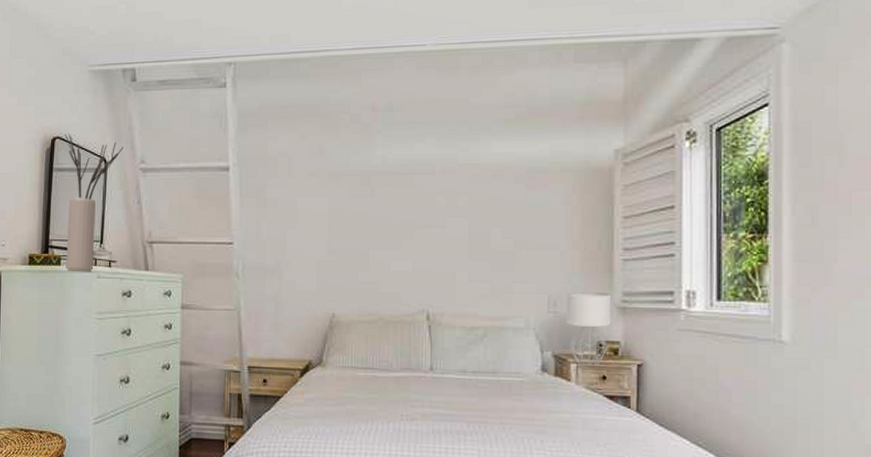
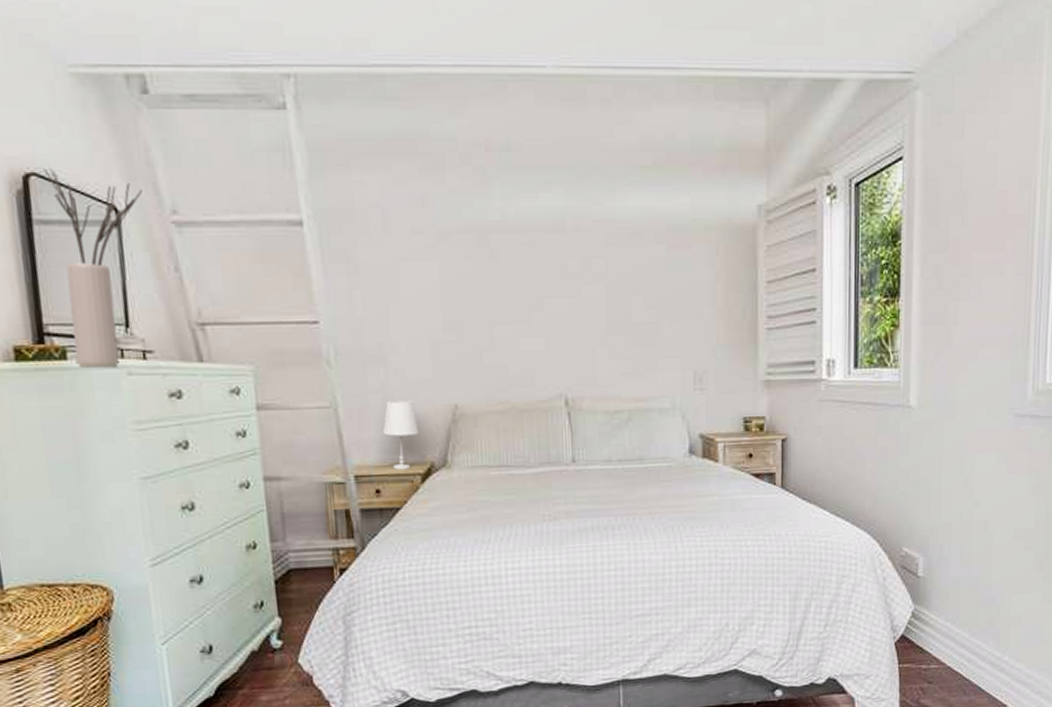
table lamp: none [273,307,301,365] -> present [383,399,419,471]
table lamp: present [565,292,612,366] -> none [711,365,757,445]

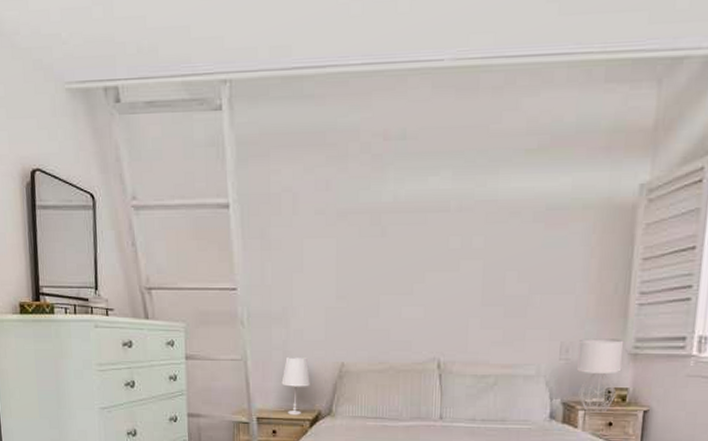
vase: present [43,167,142,369] -> none [45,164,112,322]
table lamp: none [711,365,757,445] -> present [577,339,624,413]

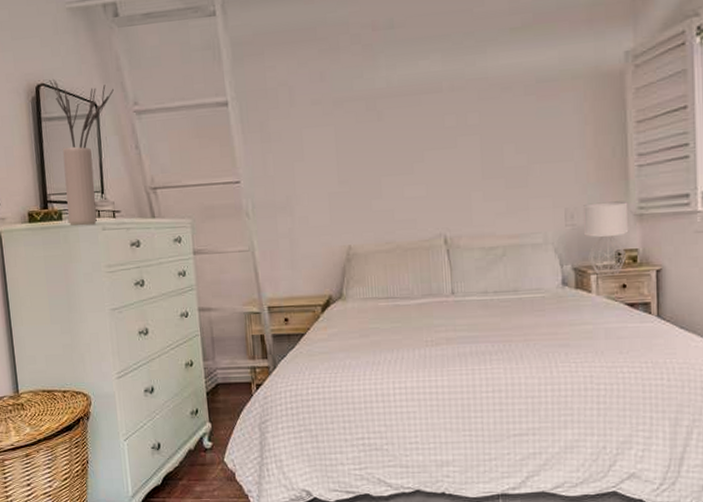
vase: none [45,164,112,322] -> present [49,79,114,226]
table lamp: present [281,356,310,416] -> none [290,243,319,302]

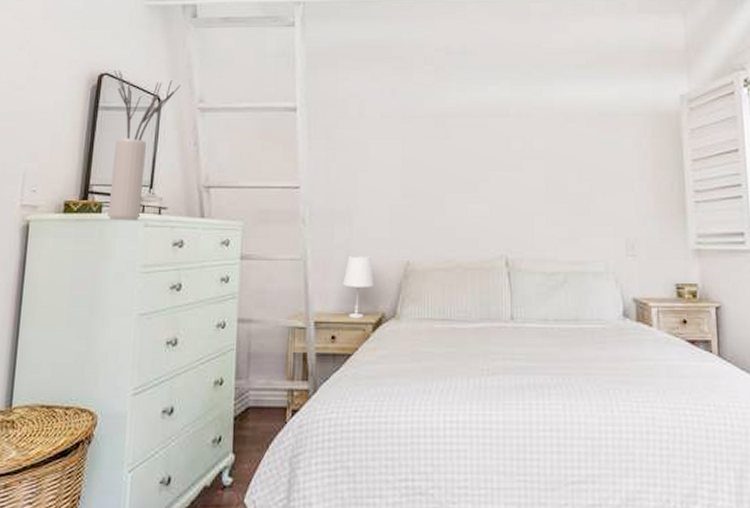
table lamp: none [290,243,319,302] -> present [343,255,374,319]
table lamp: present [582,201,629,276] -> none [642,235,688,310]

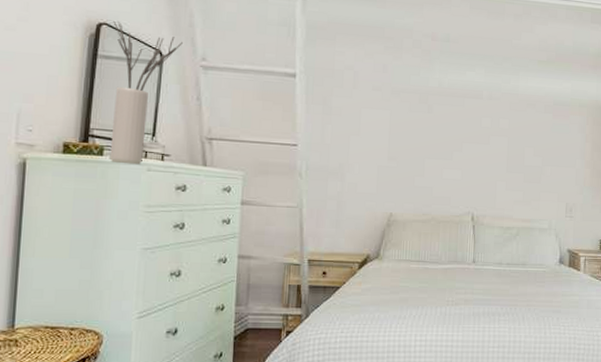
table lamp: present [343,255,374,319] -> none [334,205,361,259]

